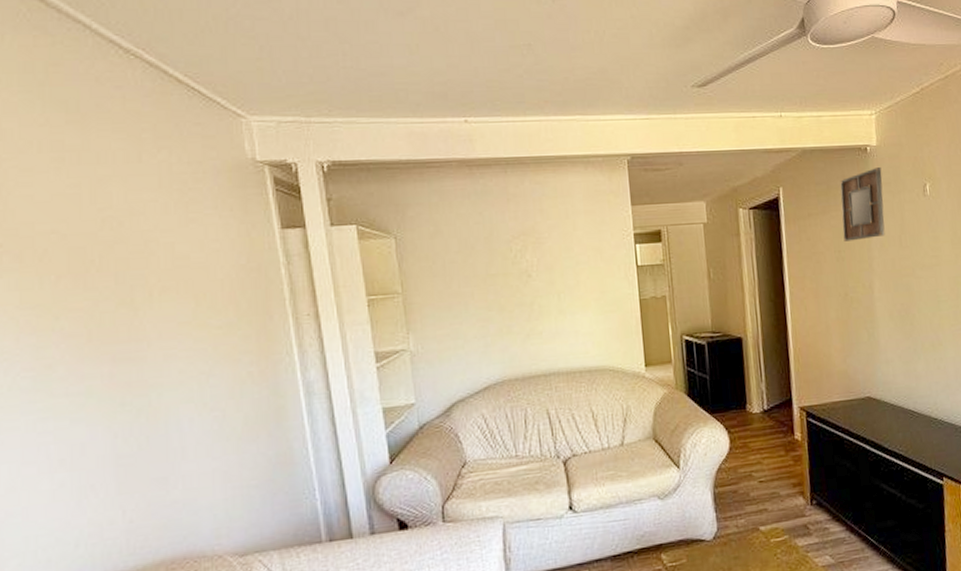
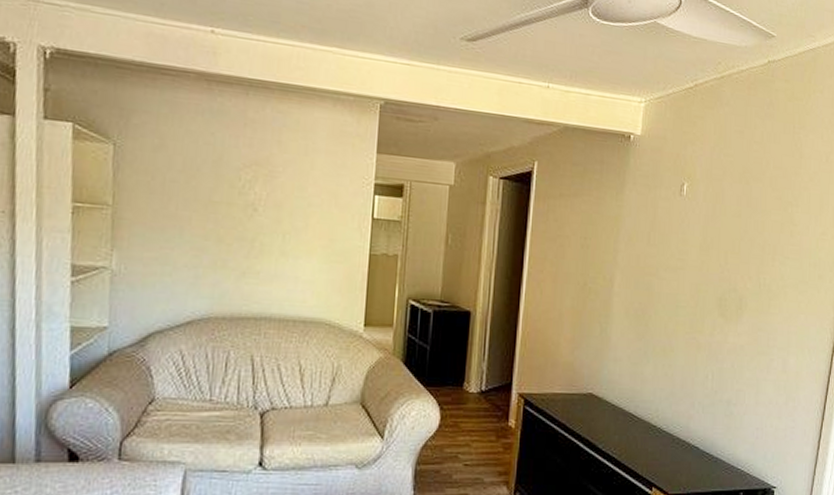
home mirror: present [840,167,885,241] -> none [592,158,642,230]

